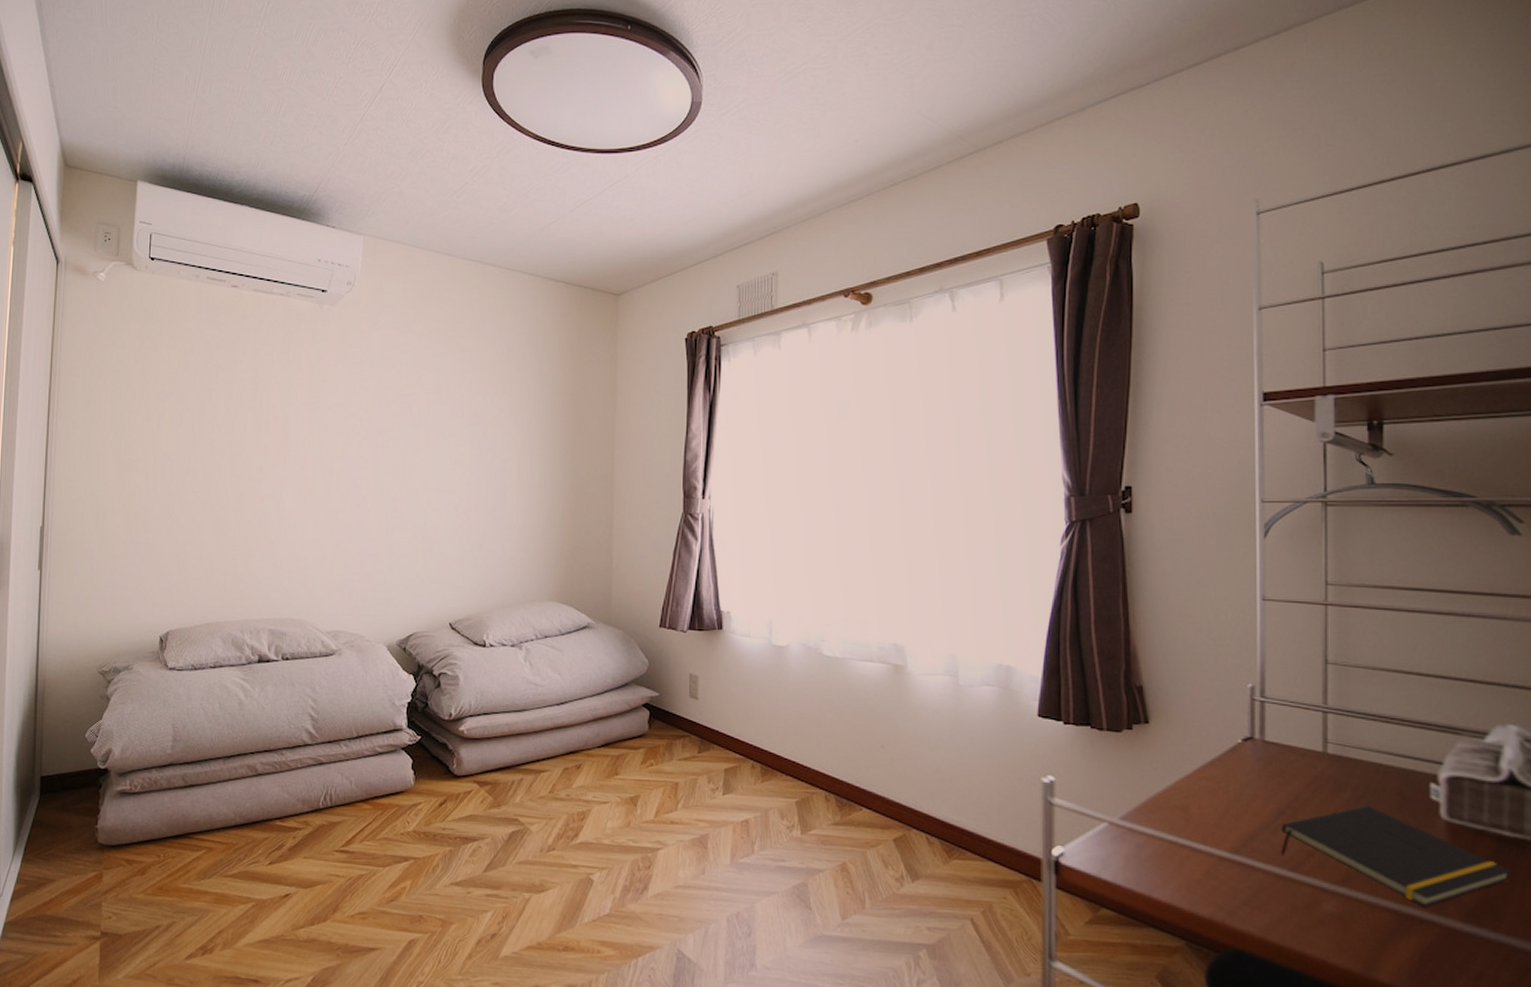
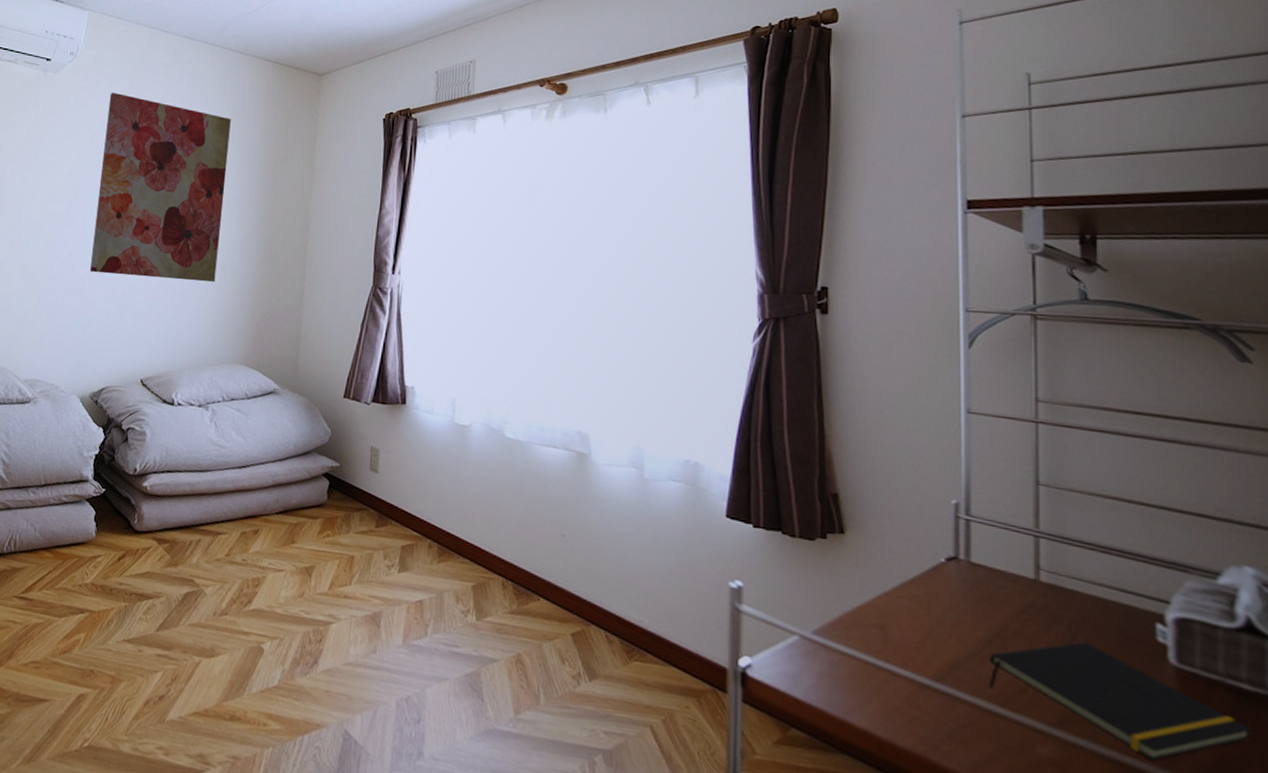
wall art: none [386,323,526,519] -> present [89,92,231,283]

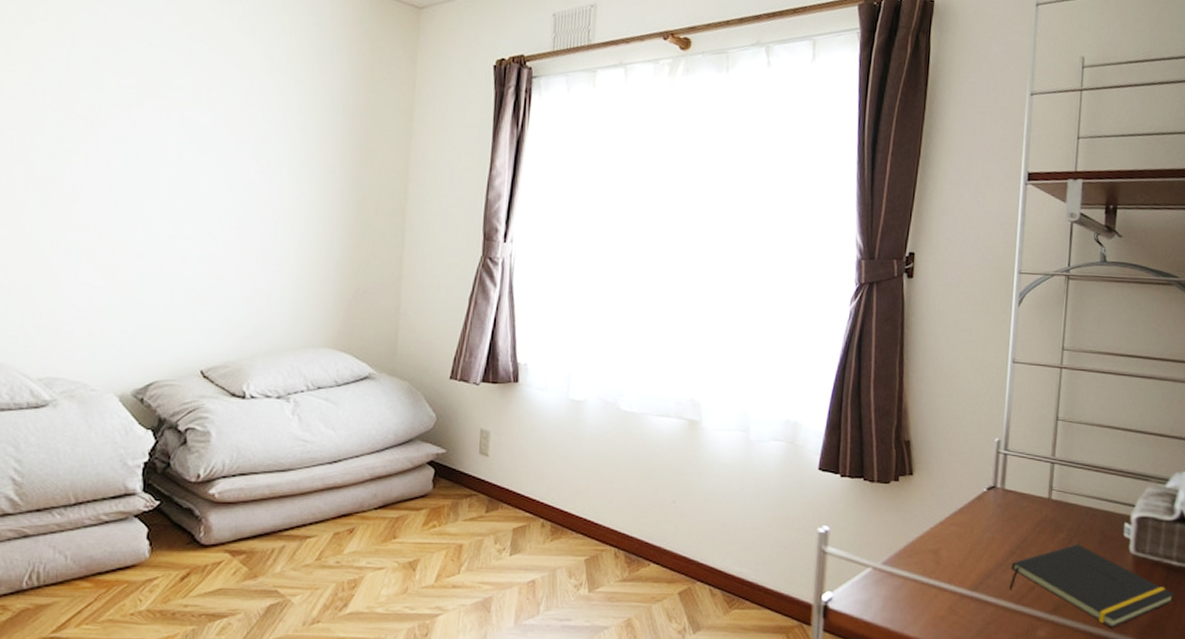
wall art: present [89,92,231,283] -> none [122,9,308,254]

